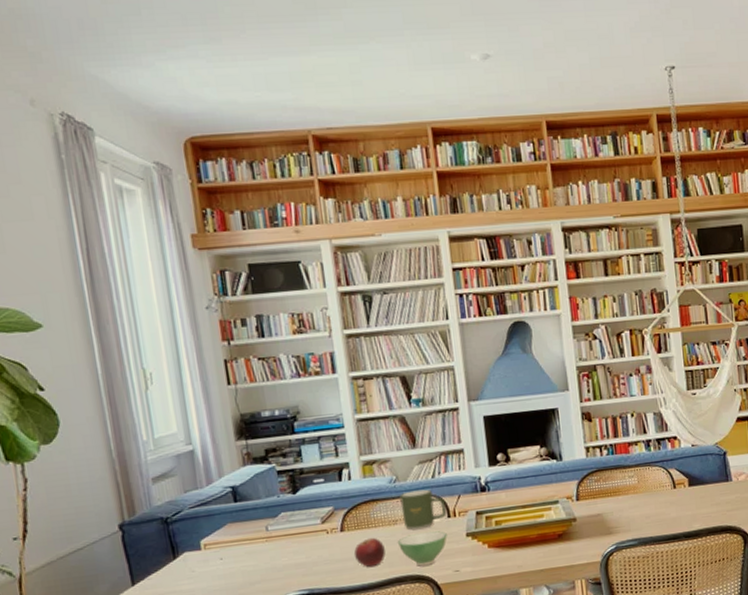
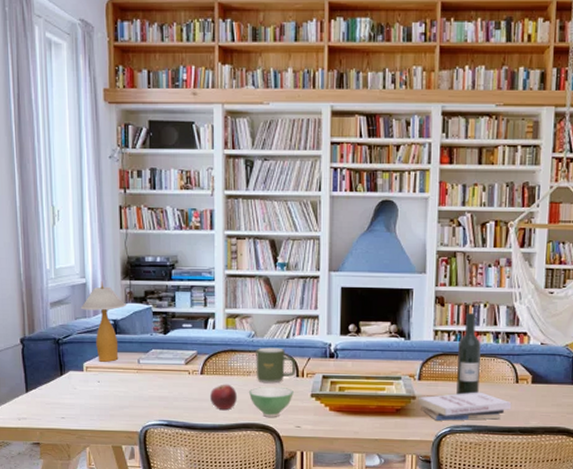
table lamp: none [189,445,245,536] -> present [80,281,126,362]
books: none [578,503,673,540] -> present [417,392,512,421]
wine bottle: none [611,424,639,510] -> present [456,313,481,395]

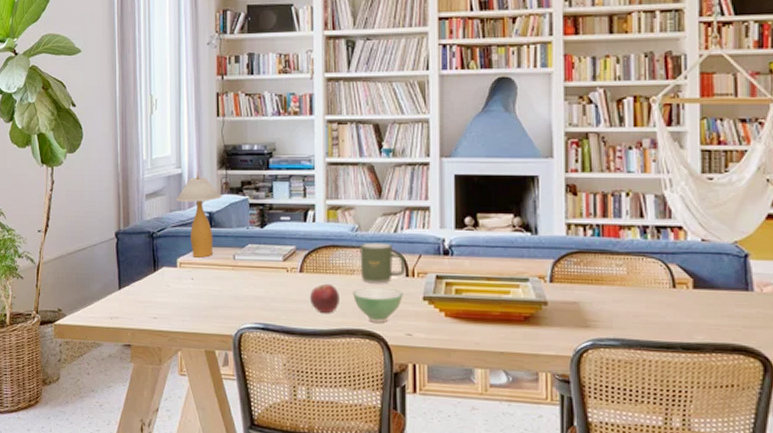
books: present [417,392,512,421] -> none [550,297,669,333]
wine bottle: present [456,313,481,395] -> none [597,203,626,301]

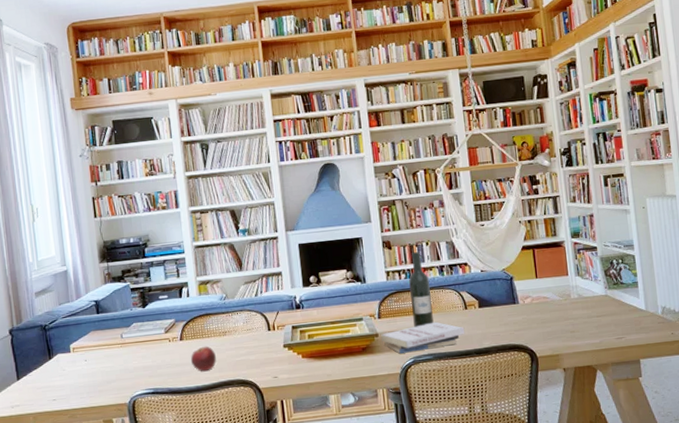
table lamp: present [175,171,222,258] -> none [63,267,106,342]
bowl: present [352,287,403,323] -> none [226,342,268,372]
mug: present [360,242,406,283] -> none [228,306,267,340]
books: none [550,297,669,333] -> present [380,321,465,354]
wine bottle: none [597,203,626,301] -> present [409,252,434,327]

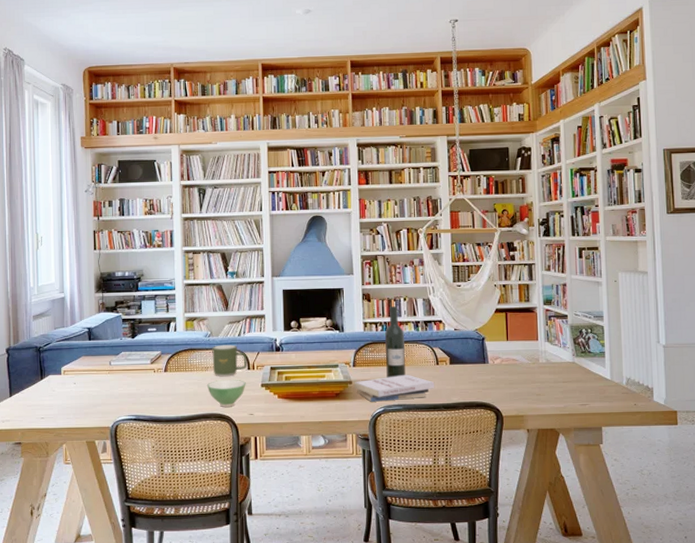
fruit: present [190,346,217,371] -> none [172,379,198,403]
bowl: none [226,342,268,372] -> present [206,379,246,407]
mug: none [228,306,267,340] -> present [212,344,248,376]

